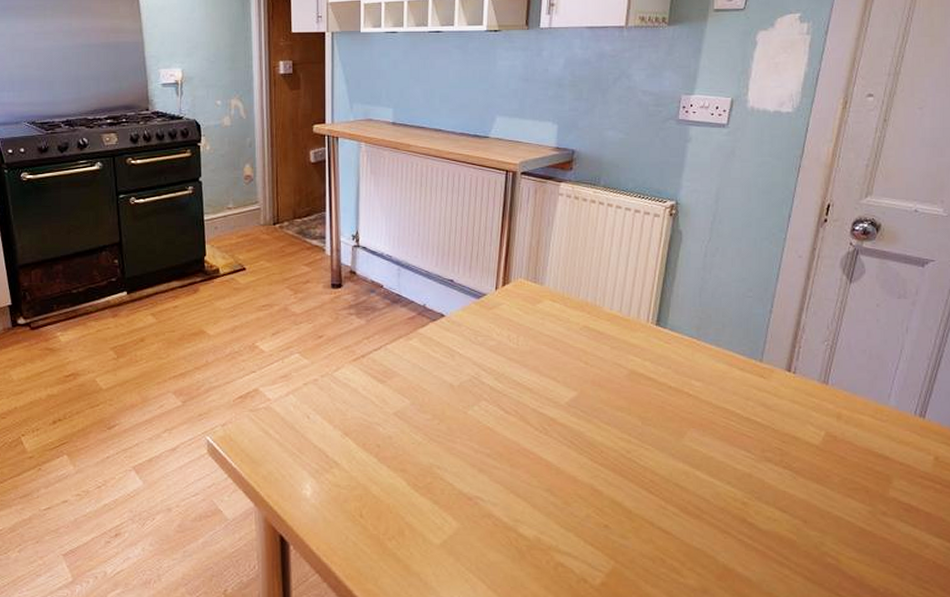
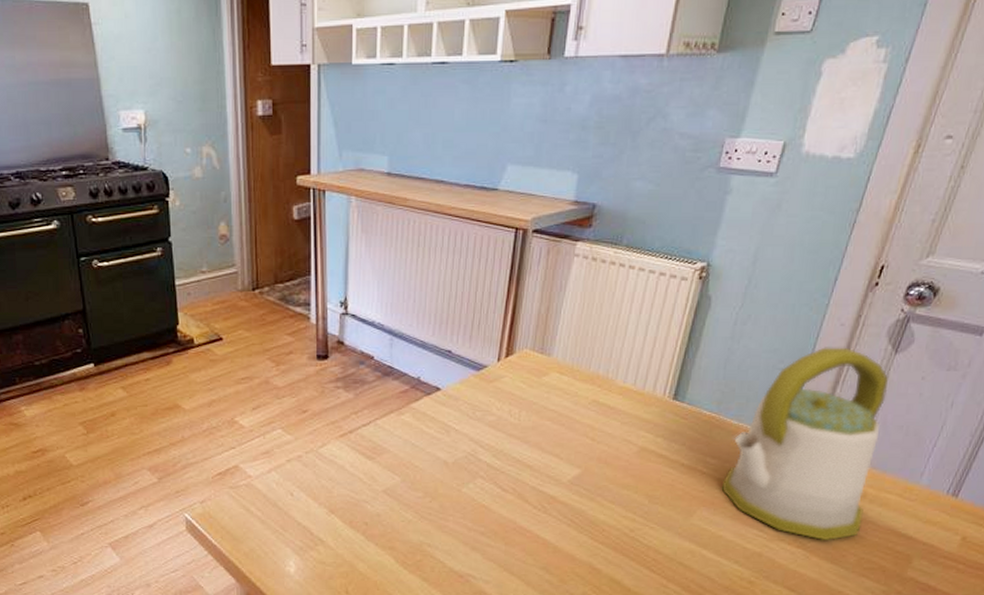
kettle: none [707,277,847,462] -> present [721,347,888,541]

